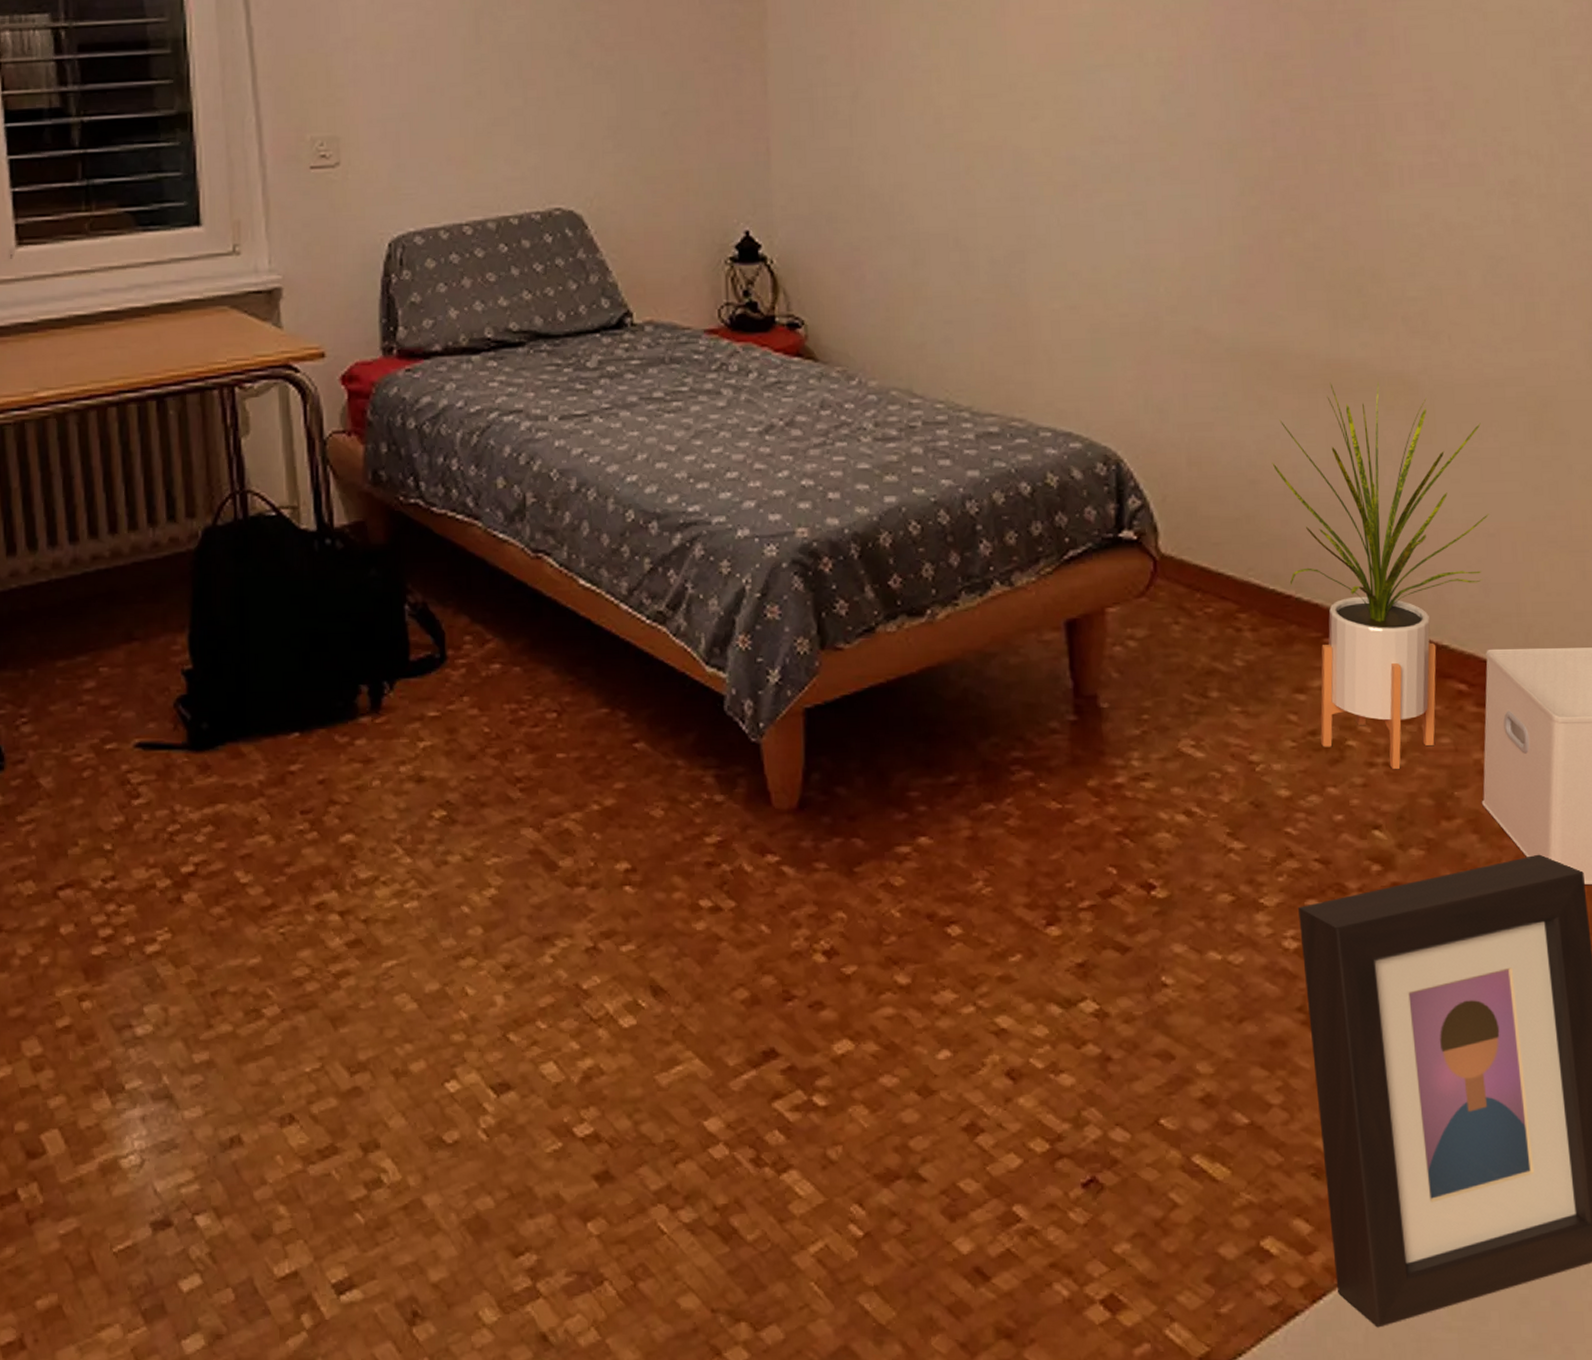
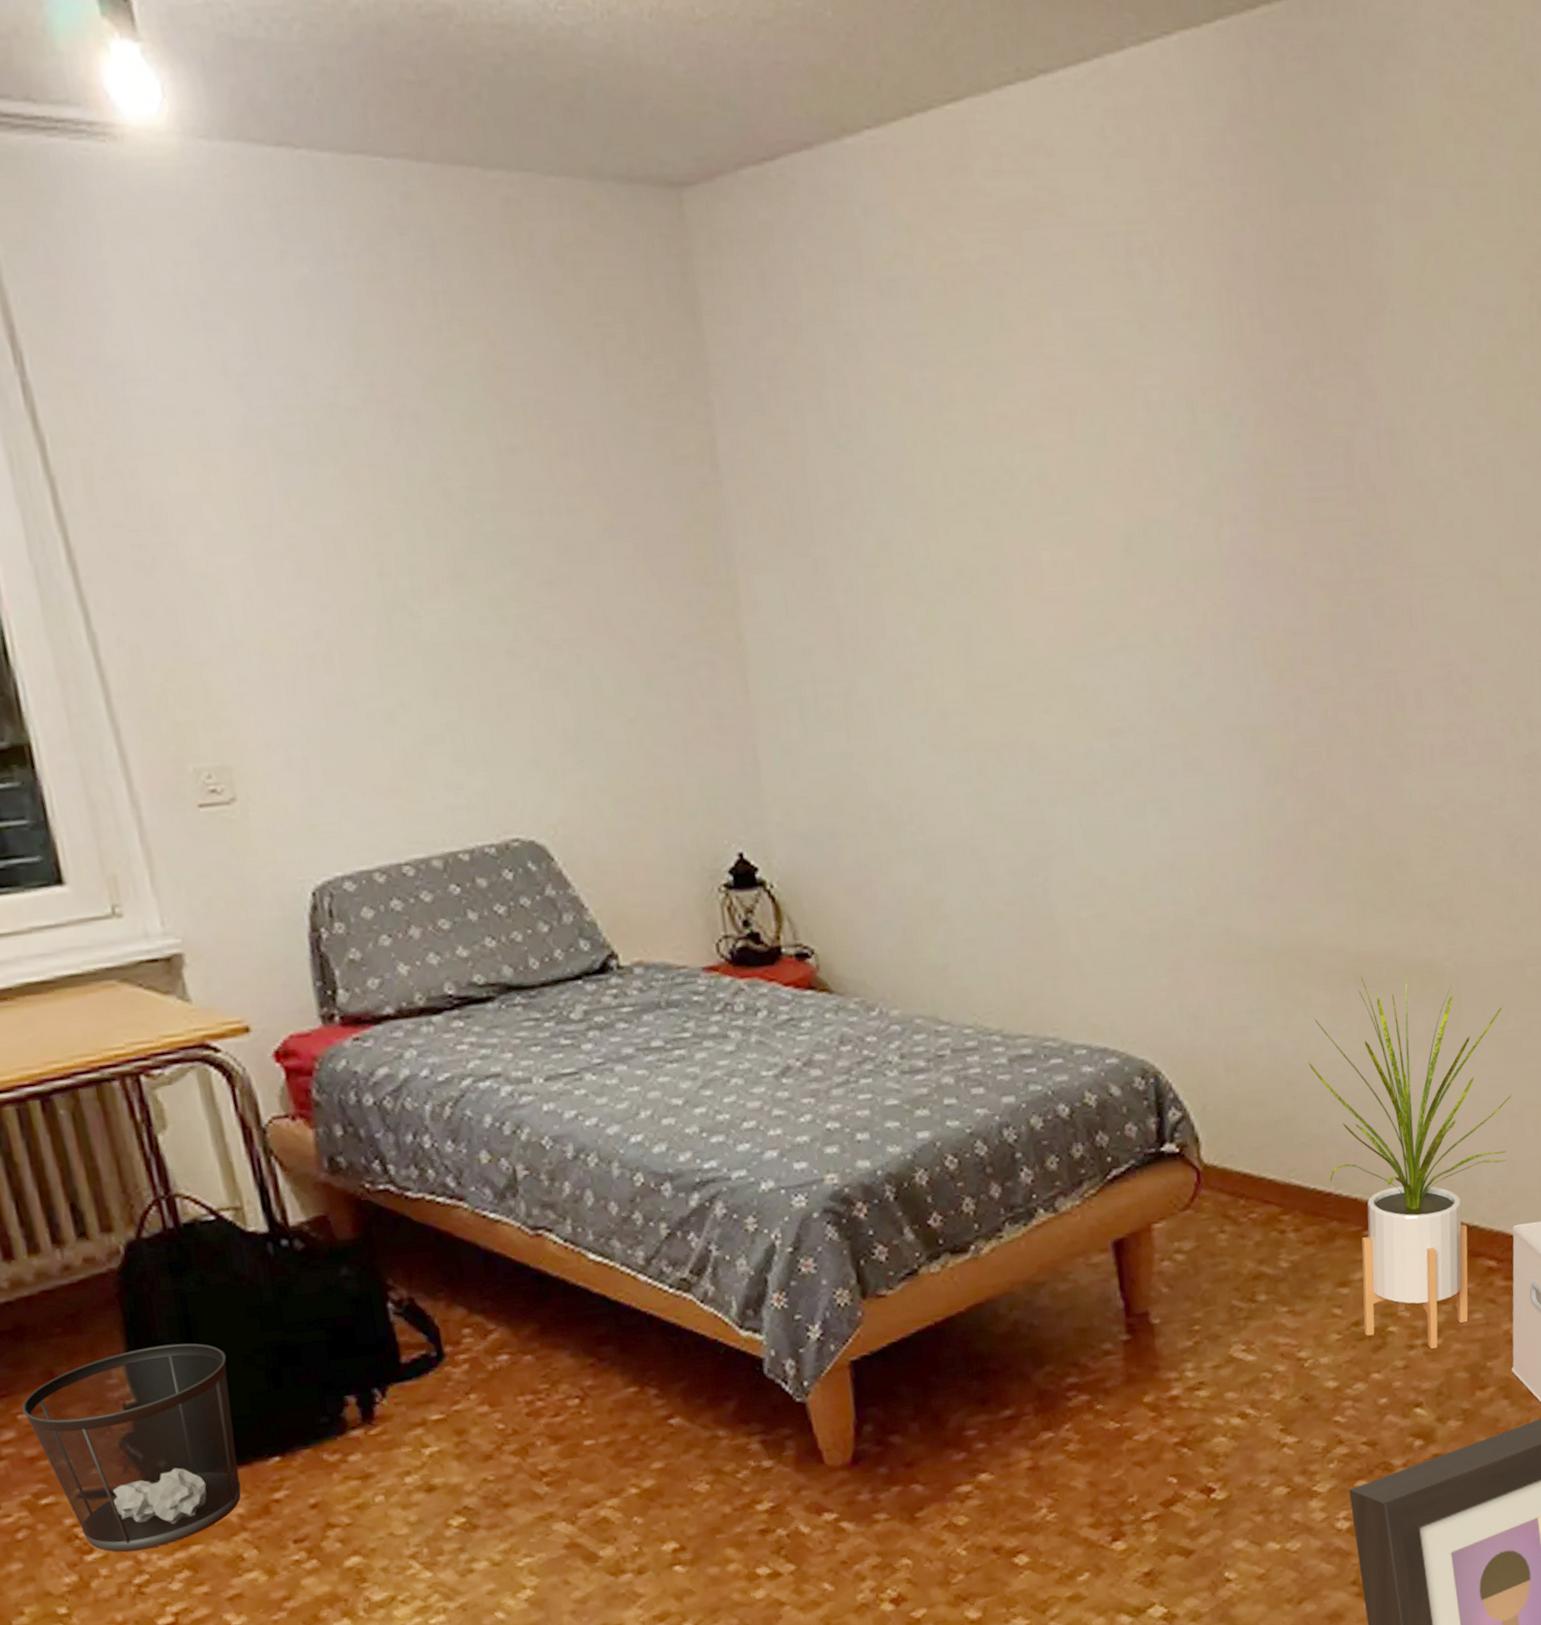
waste bin: none [103,620,269,802] -> present [21,1343,241,1553]

